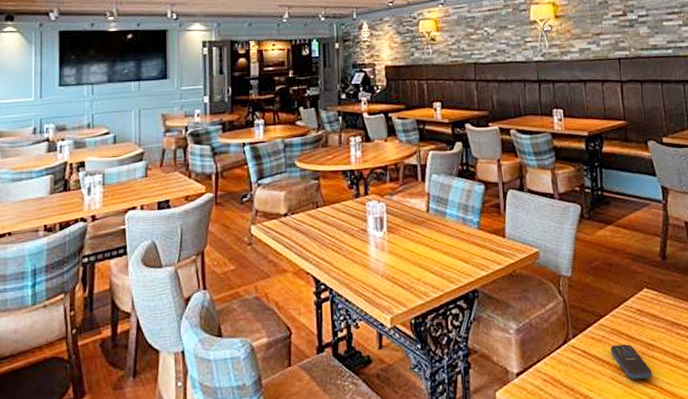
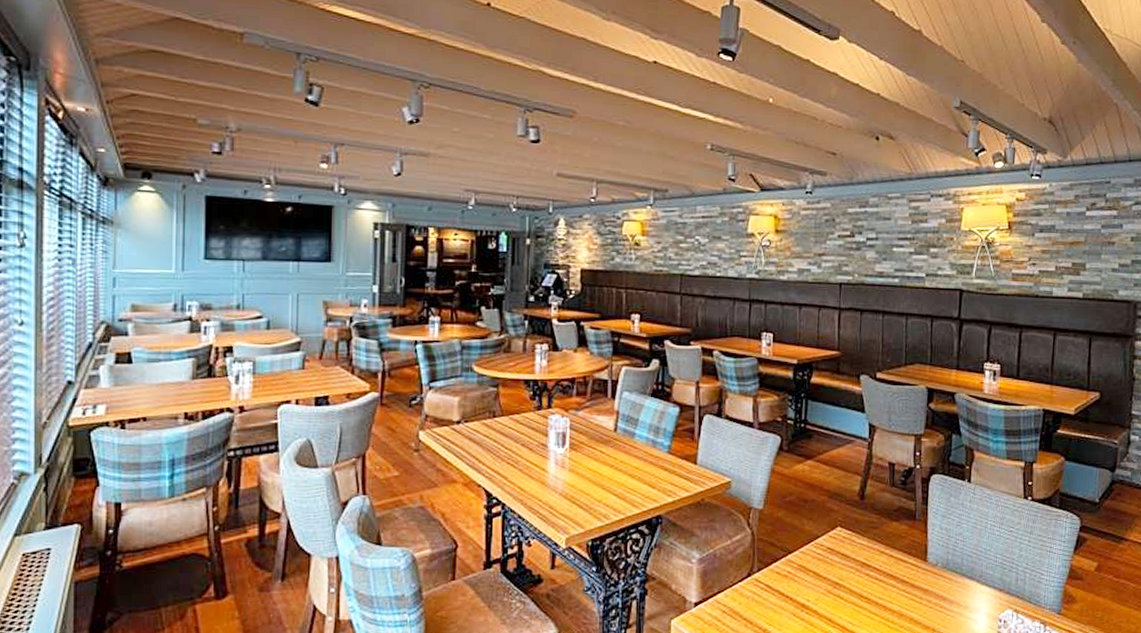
mobile phone: present [611,344,653,380] -> none [796,581,837,617]

